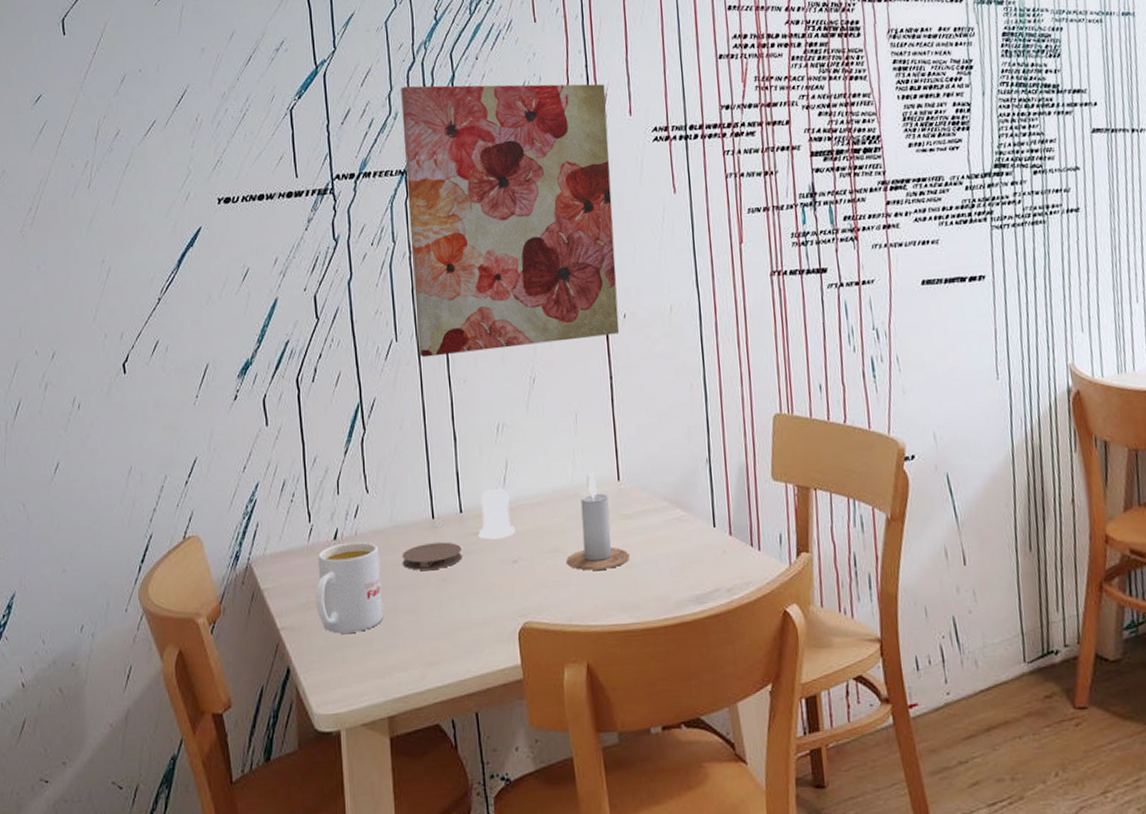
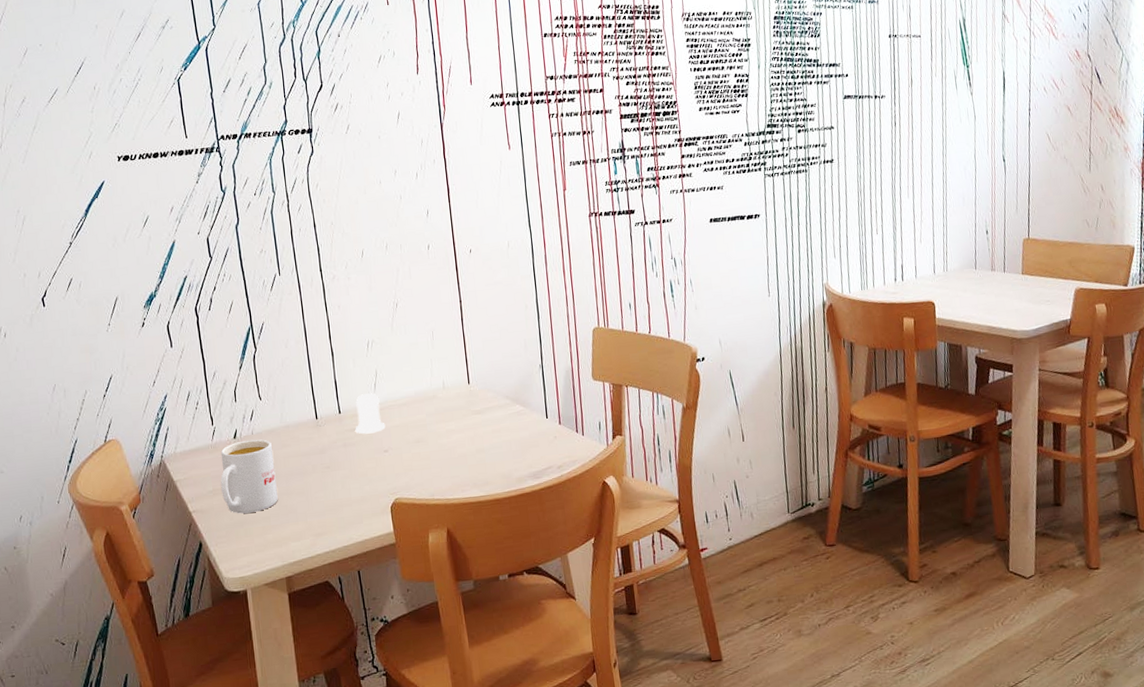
wall art: present [401,84,620,358] -> none [274,58,467,288]
coaster: present [401,542,462,571] -> none [291,437,342,461]
candle: present [566,472,630,571] -> none [428,378,480,456]

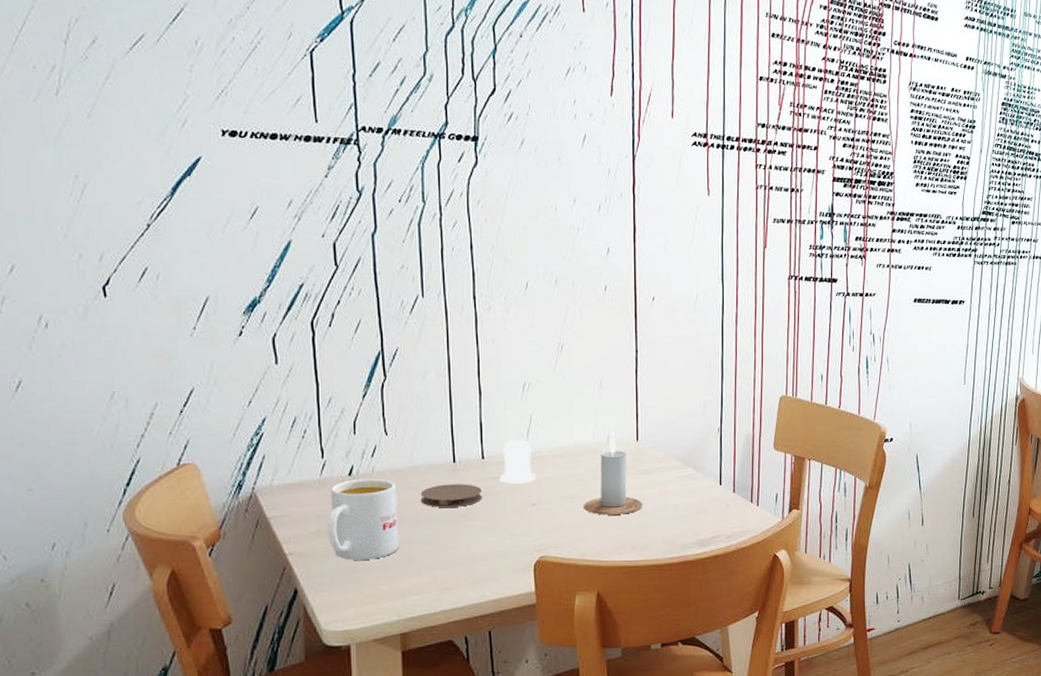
coaster: none [291,437,342,461] -> present [420,484,482,507]
candle: none [428,378,480,456] -> present [584,432,643,515]

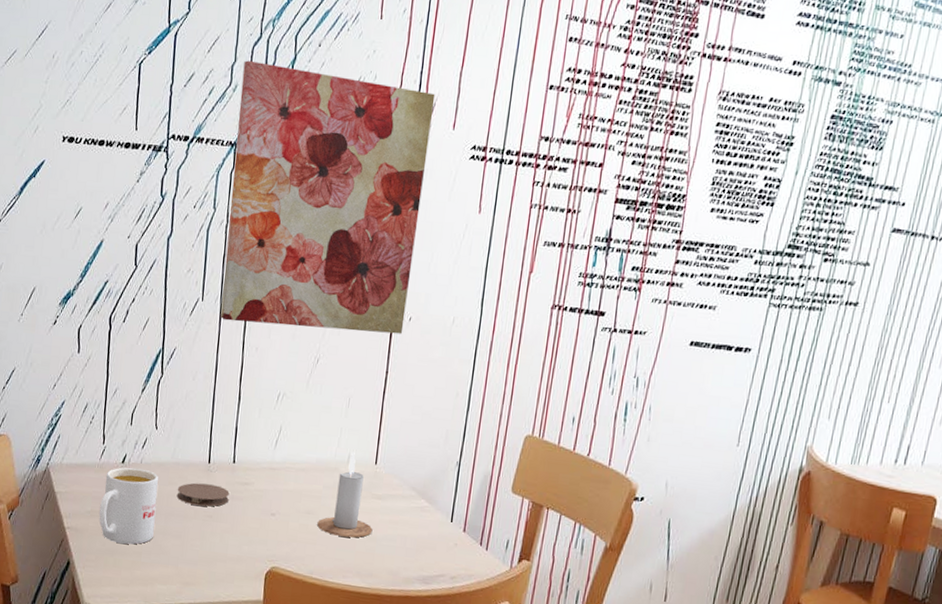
wall art: none [437,50,650,316] -> present [220,60,436,334]
salt shaker: present [500,440,536,484] -> none [246,448,279,493]

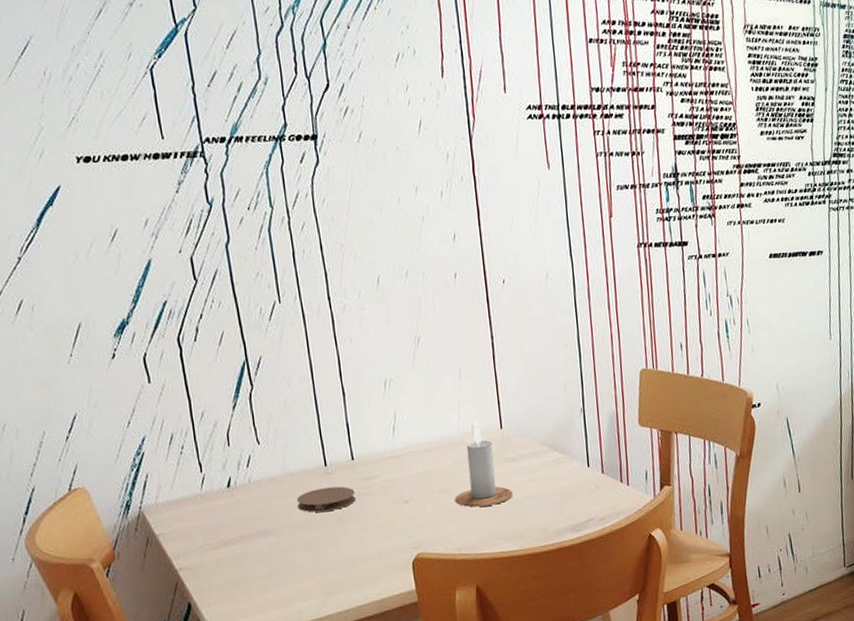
mug: present [99,467,158,545] -> none [211,488,281,571]
wall art: present [220,60,436,334] -> none [270,51,499,318]

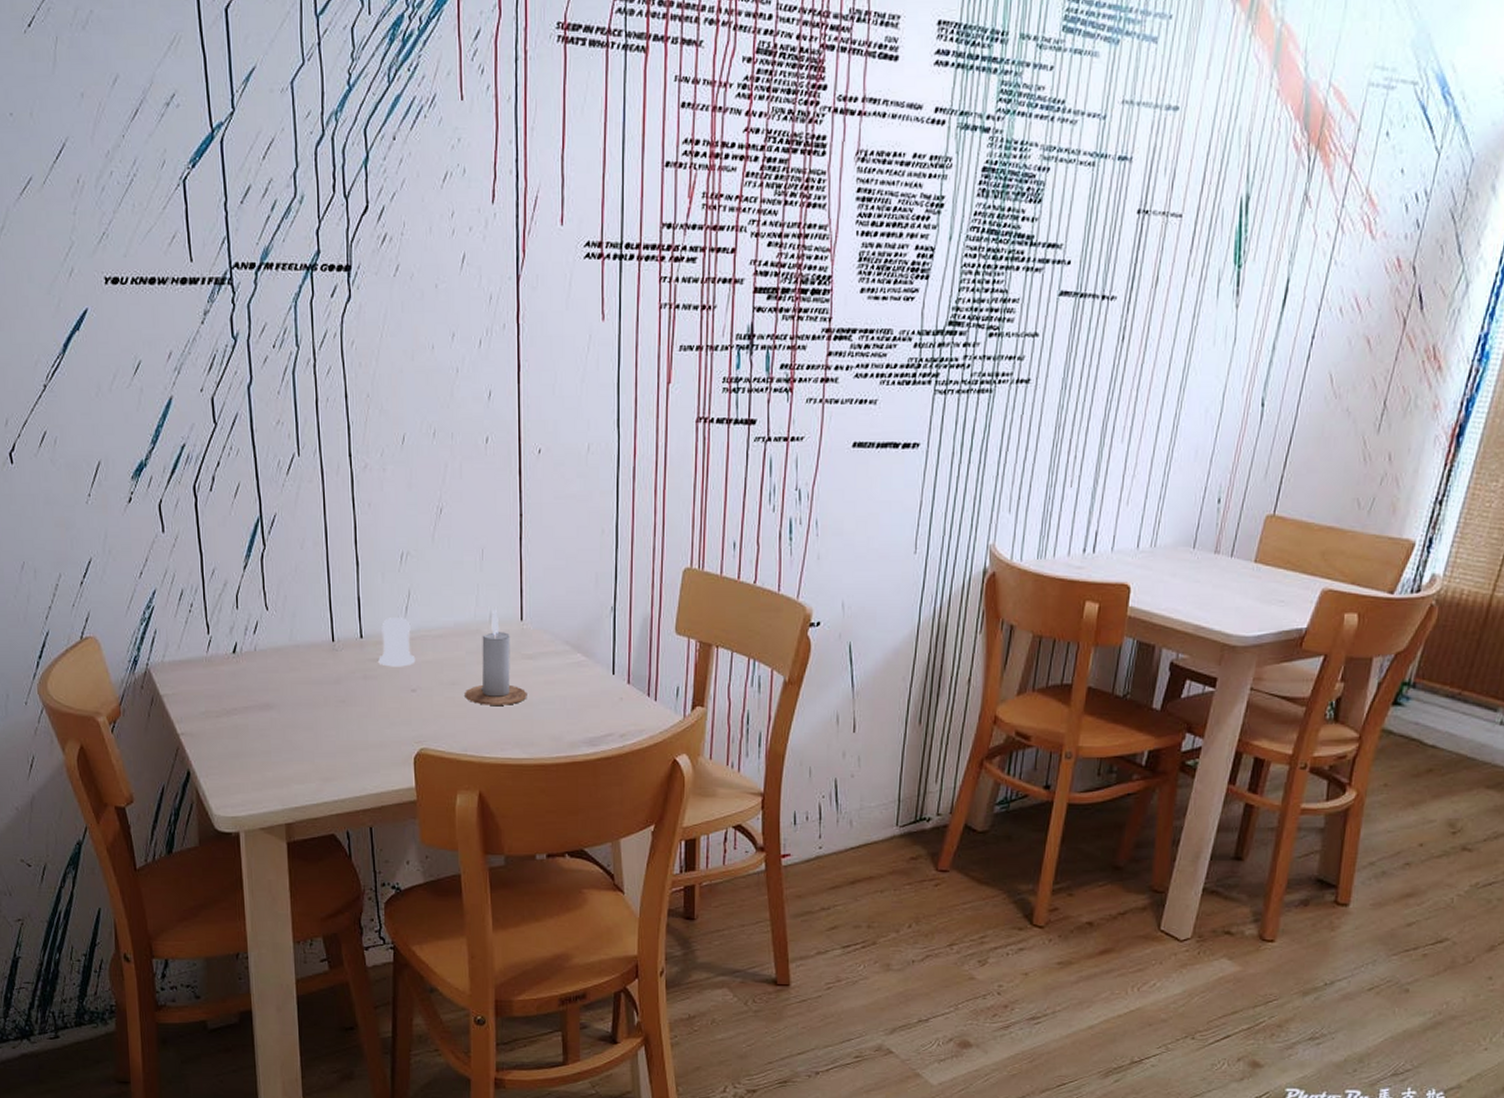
coaster: present [296,486,356,513] -> none [301,665,361,690]
salt shaker: none [370,438,406,483] -> present [378,618,416,667]

